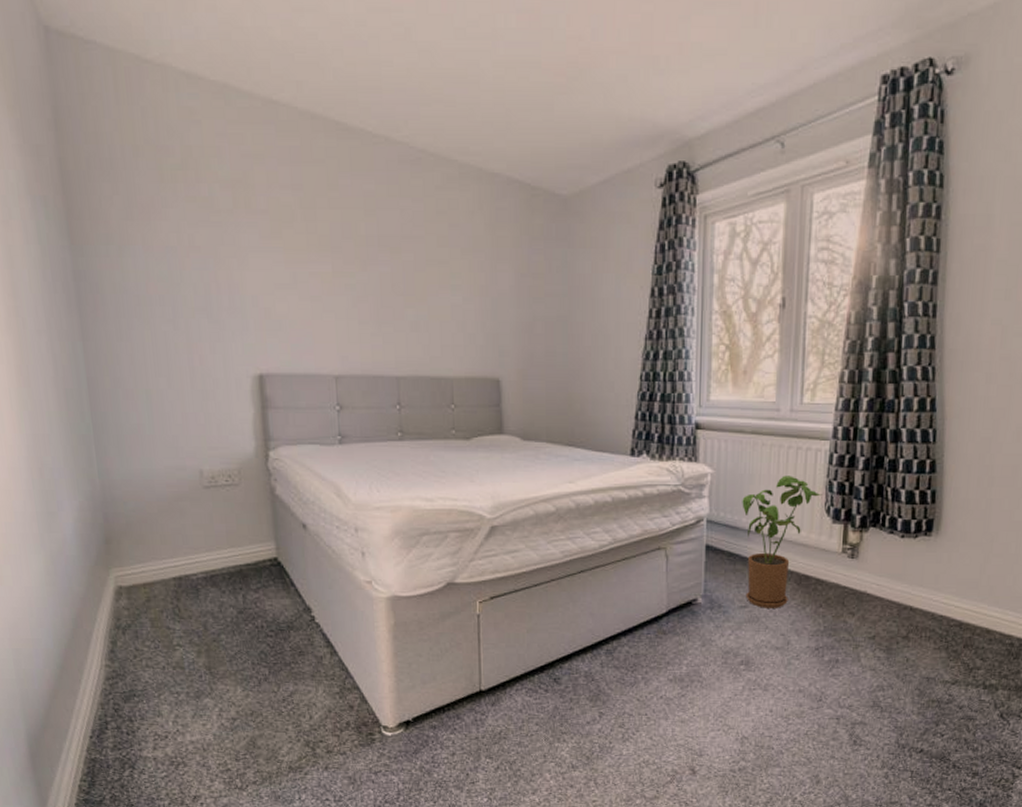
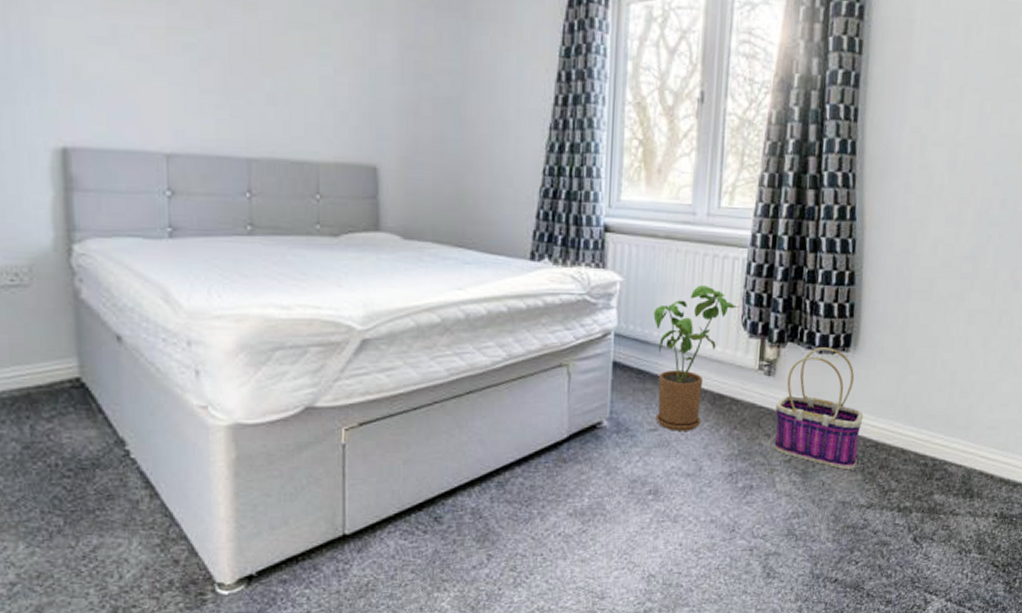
basket: none [858,532,947,648] -> present [774,347,864,470]

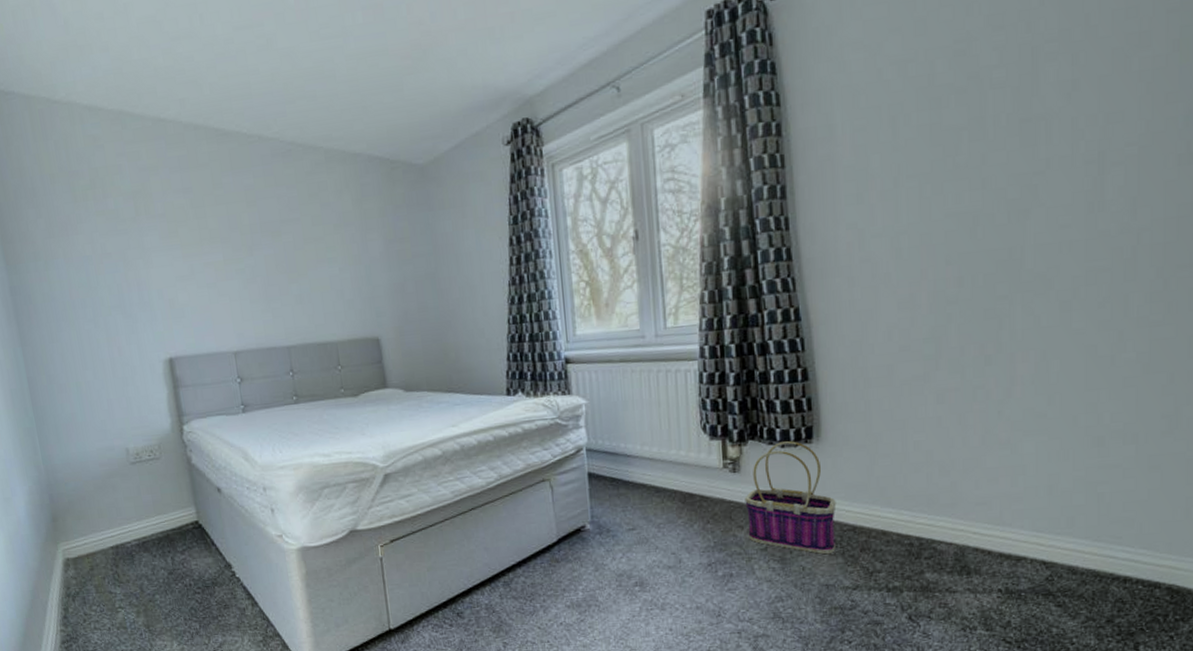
house plant: present [653,285,739,431] -> none [618,398,697,529]

